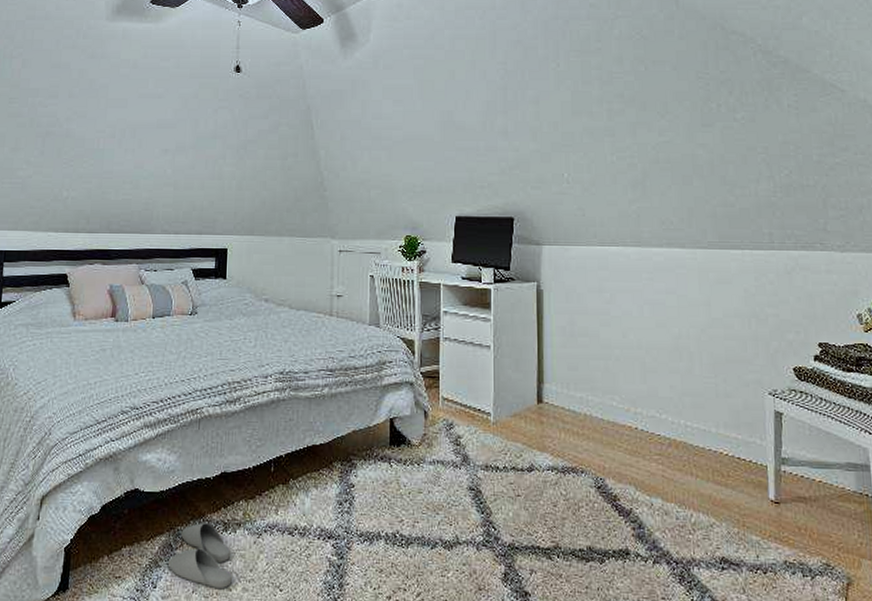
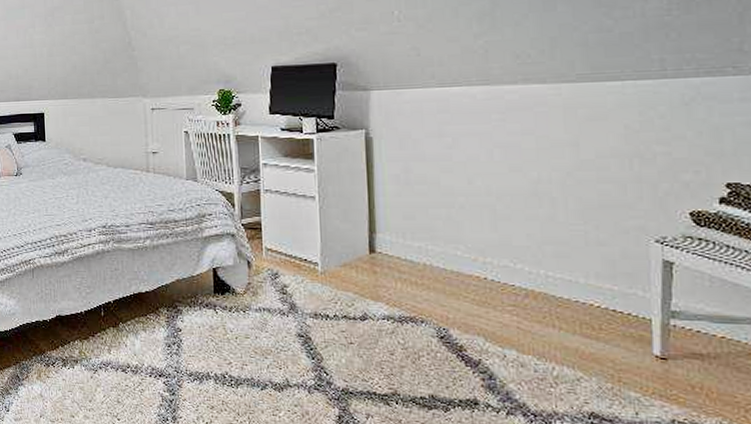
slippers: present [167,523,232,590] -> none [16,358,74,416]

